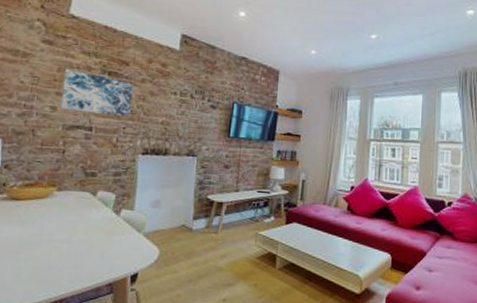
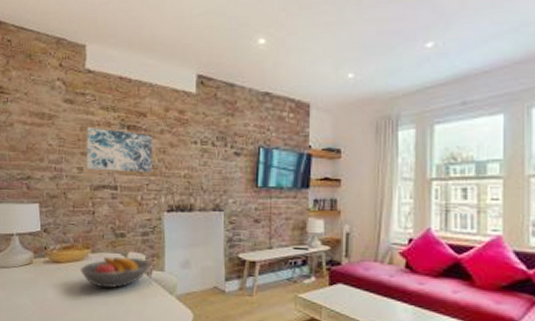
fruit bowl: none [42,195,120,226] -> present [79,257,151,288]

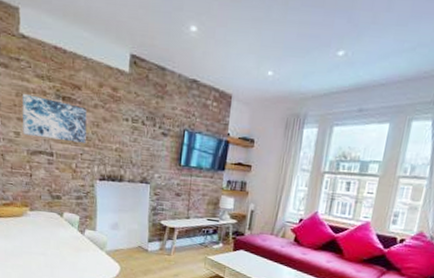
fruit bowl: present [79,257,151,288] -> none [19,215,84,242]

